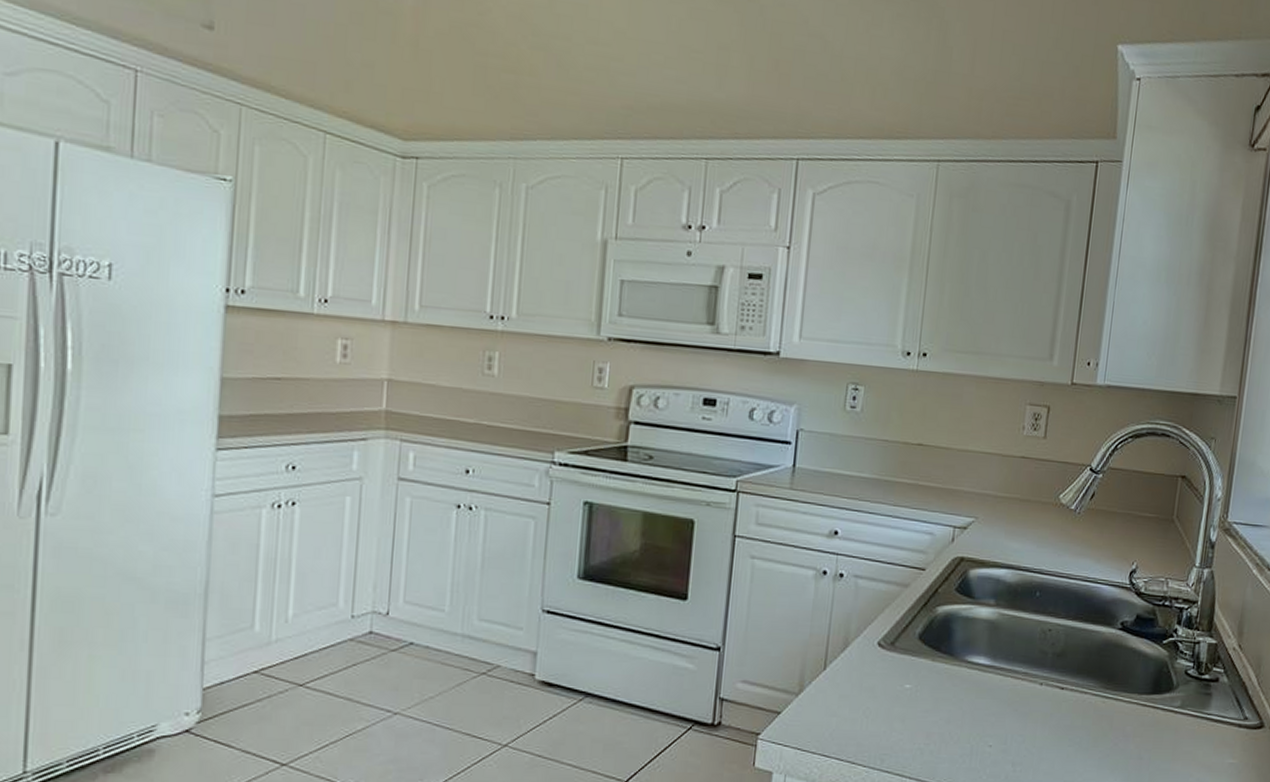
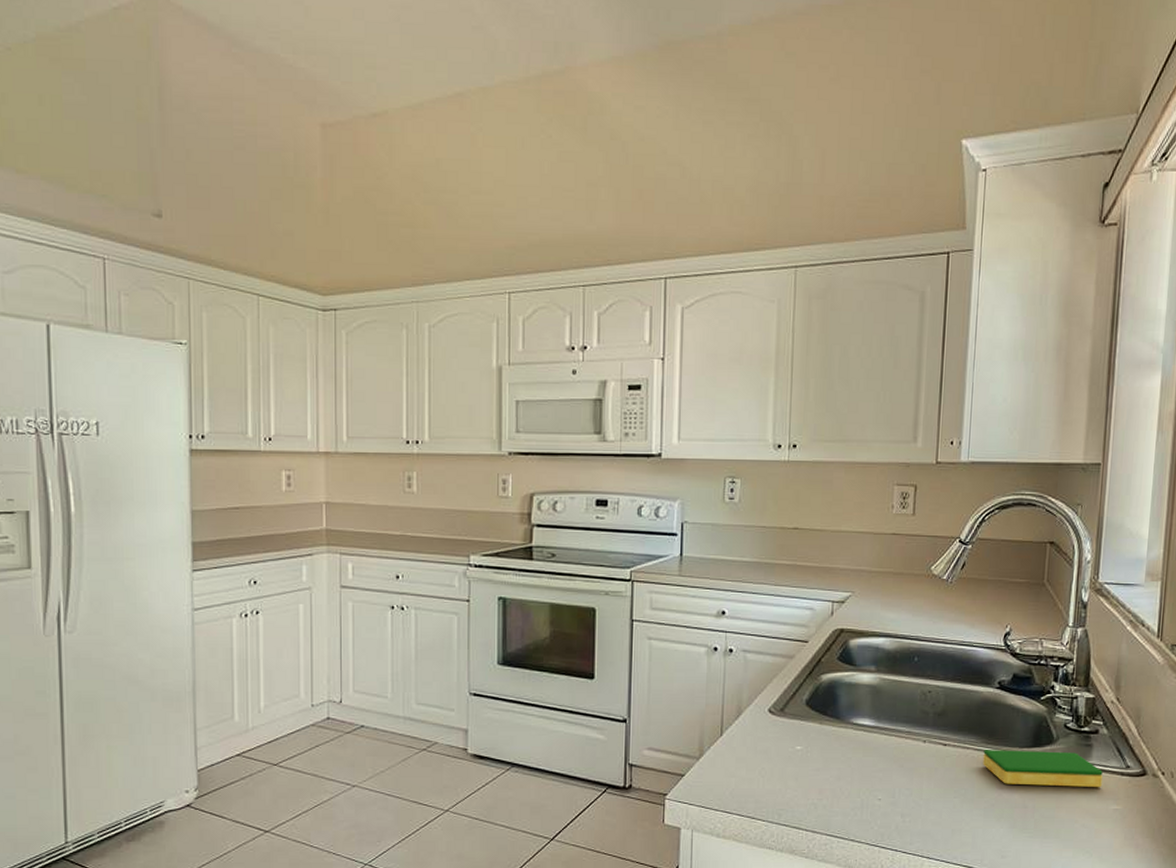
dish sponge: none [1100,695,1221,740] -> present [983,750,1103,788]

